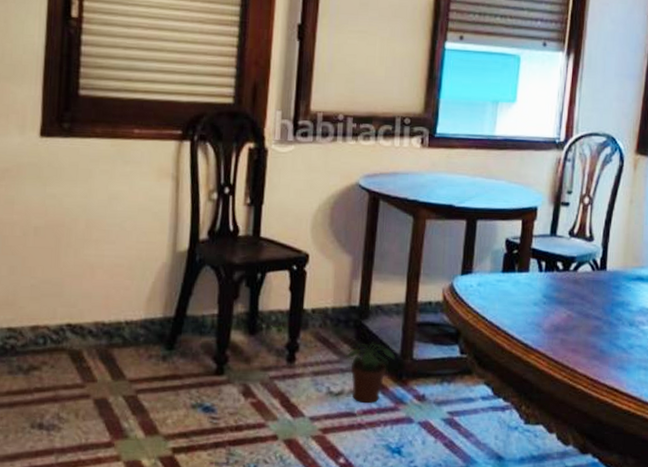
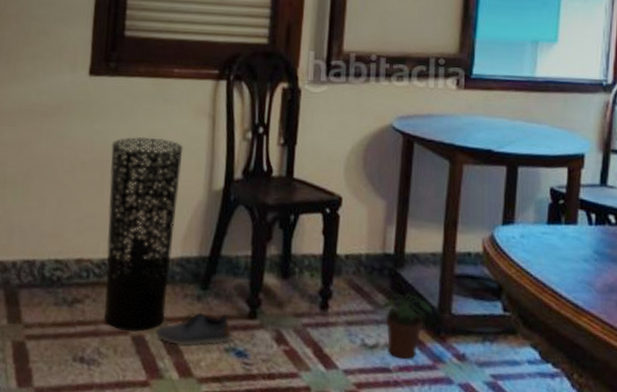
umbrella stand: none [63,199,145,396] -> present [103,136,183,332]
shoe: none [119,370,200,406] -> present [156,311,233,347]

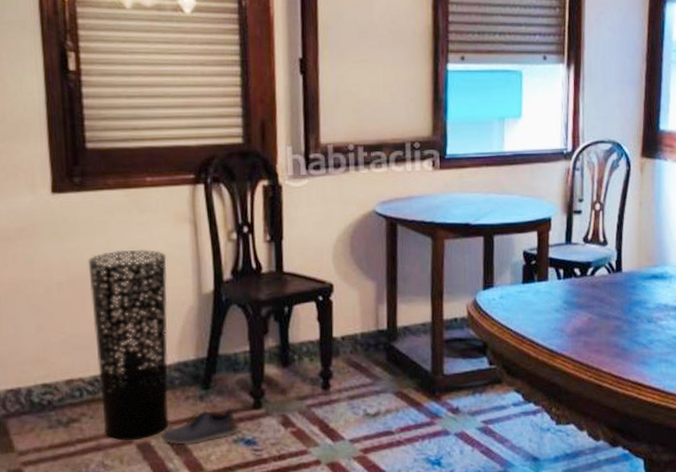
potted plant: present [381,292,433,360] -> none [379,362,427,421]

